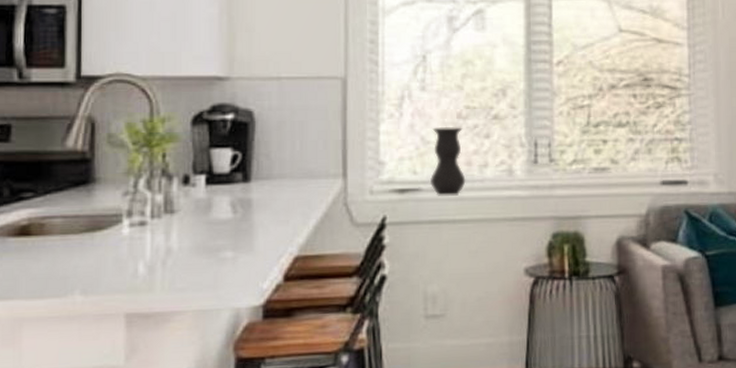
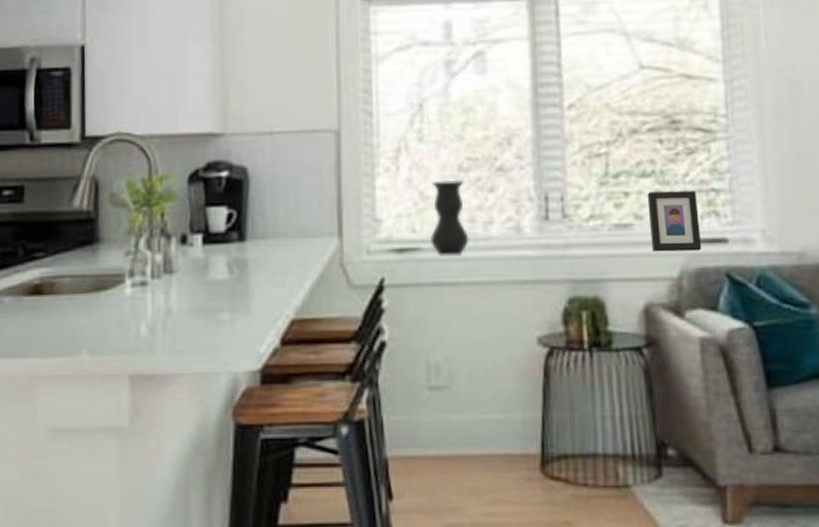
picture frame: none [622,139,666,192] -> present [647,191,702,252]

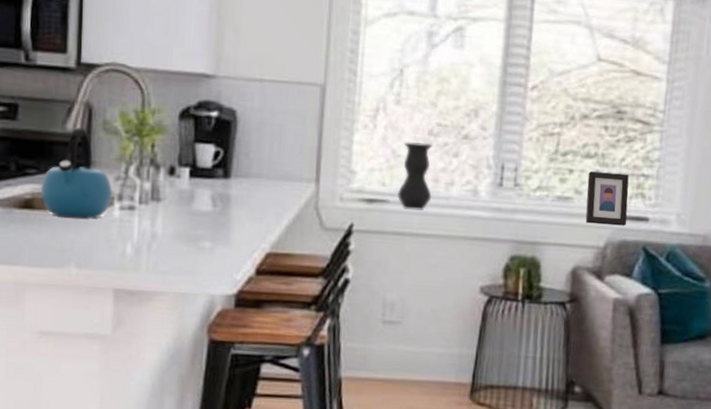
kettle: none [50,203,123,300] -> present [41,127,112,218]

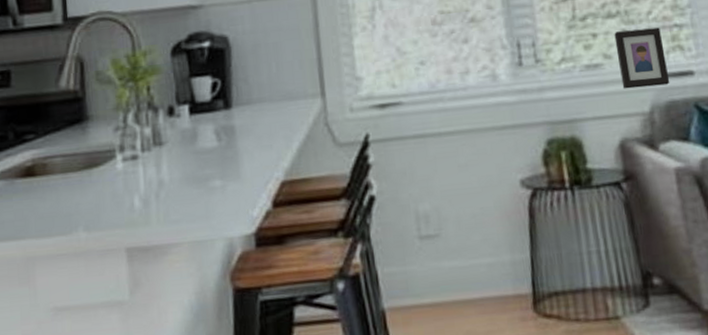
kettle: present [41,127,112,218] -> none [40,83,113,179]
vase: present [398,142,433,211] -> none [407,34,448,109]

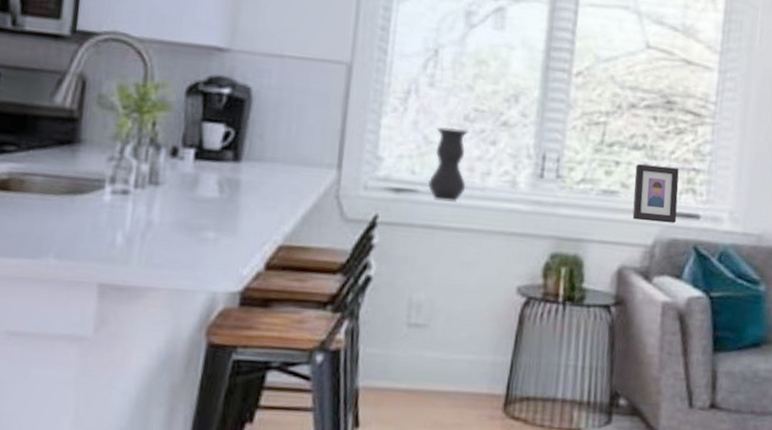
vase: none [407,34,448,109] -> present [428,127,469,202]

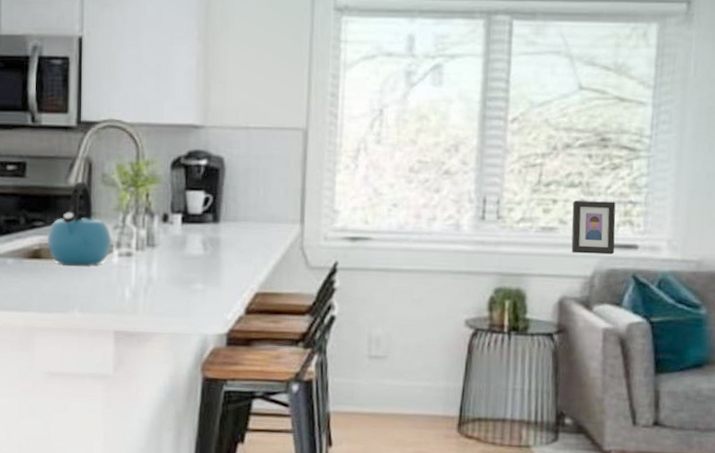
kettle: none [19,101,104,202] -> present [47,181,111,266]
vase: present [428,127,469,202] -> none [380,180,414,246]

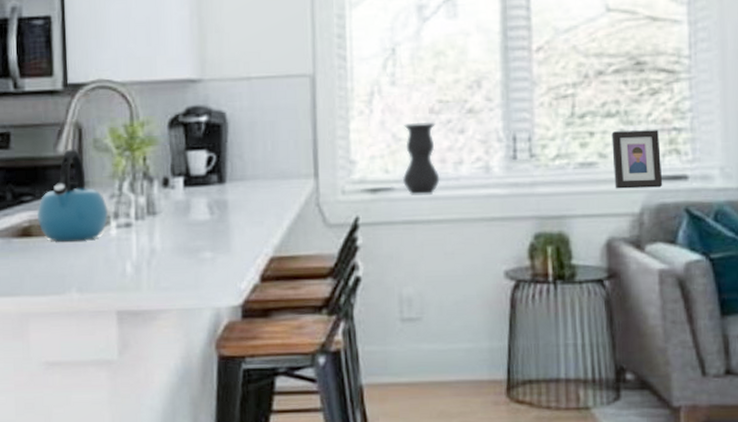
vase: none [380,180,414,246] -> present [403,122,440,195]

